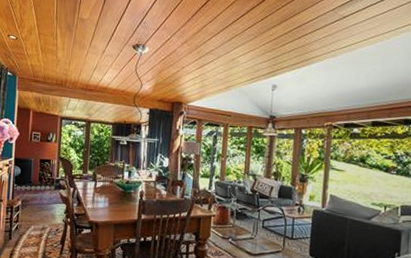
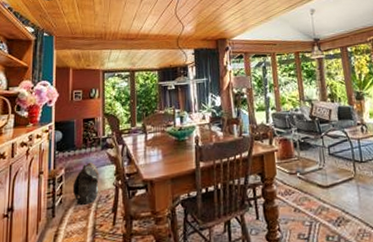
backpack: none [27,198,51,234] -> present [72,162,99,205]

